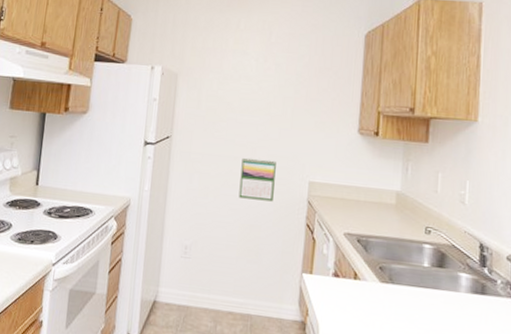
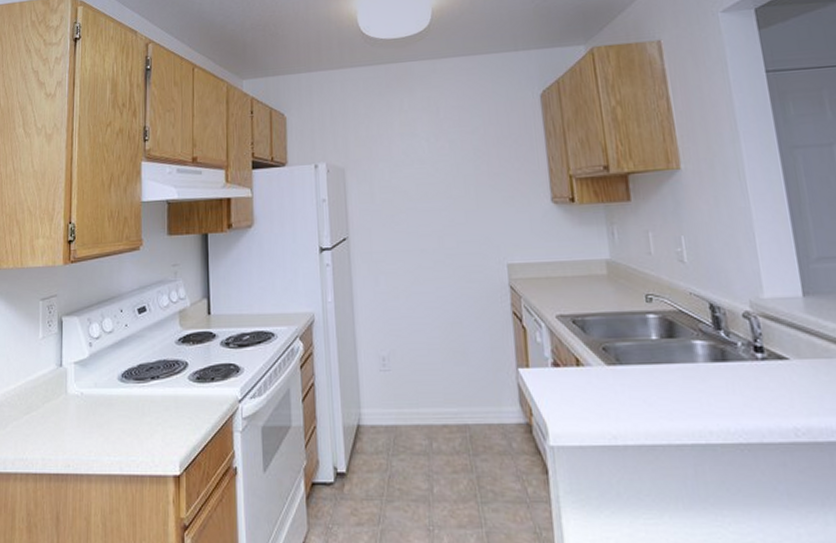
calendar: present [238,157,276,202] -> none [429,247,471,294]

